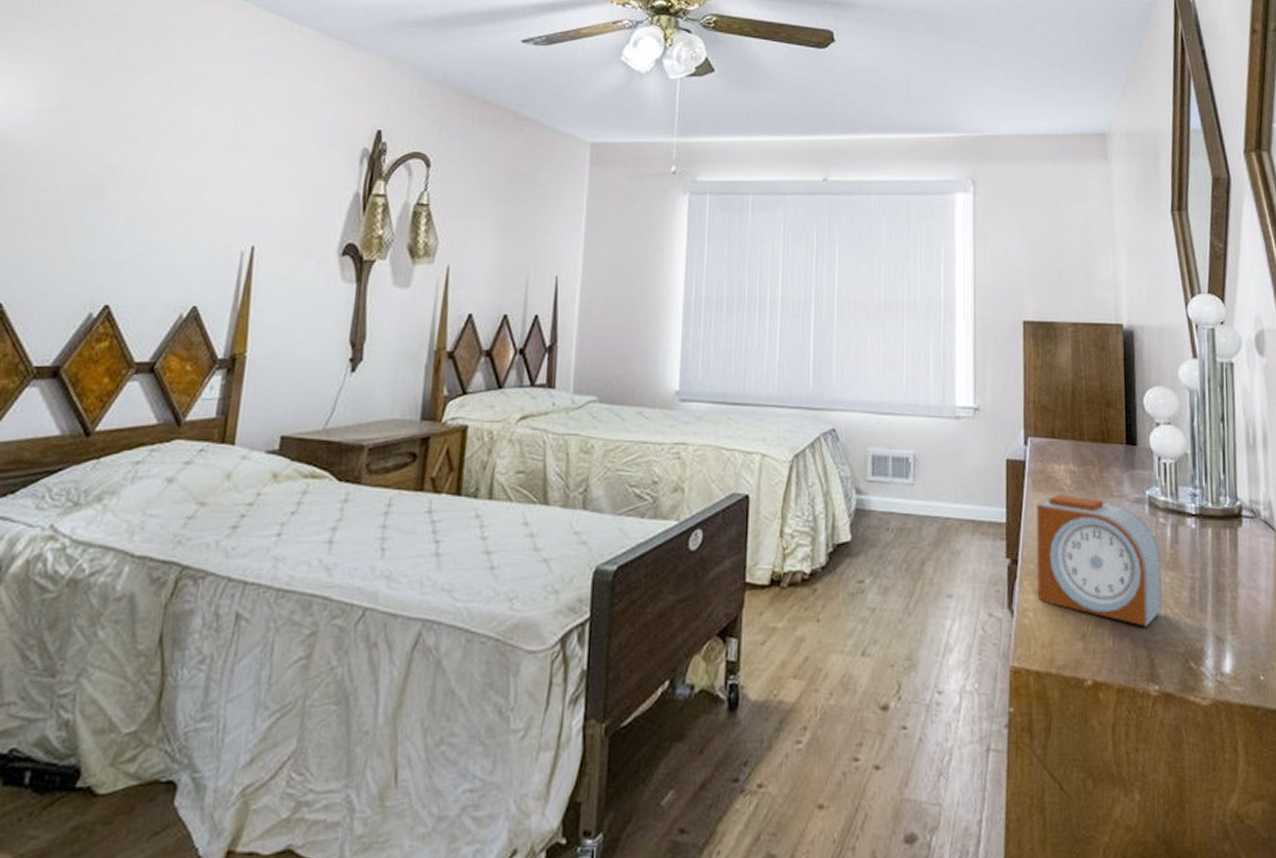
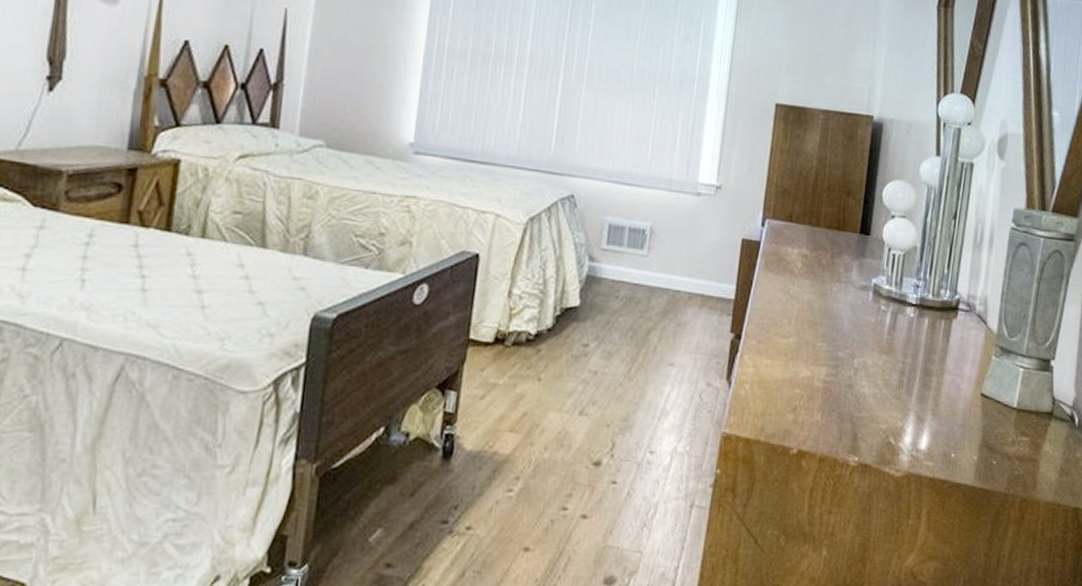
alarm clock: present [1036,493,1162,626] -> none [755,275,878,404]

